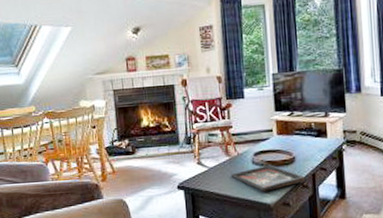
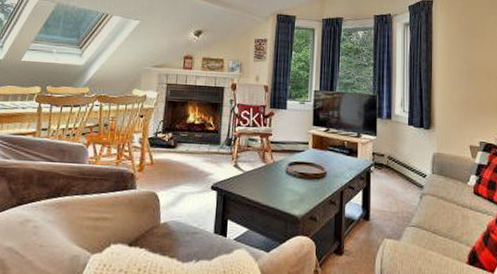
decorative tray: present [231,164,306,192] -> none [264,176,334,204]

